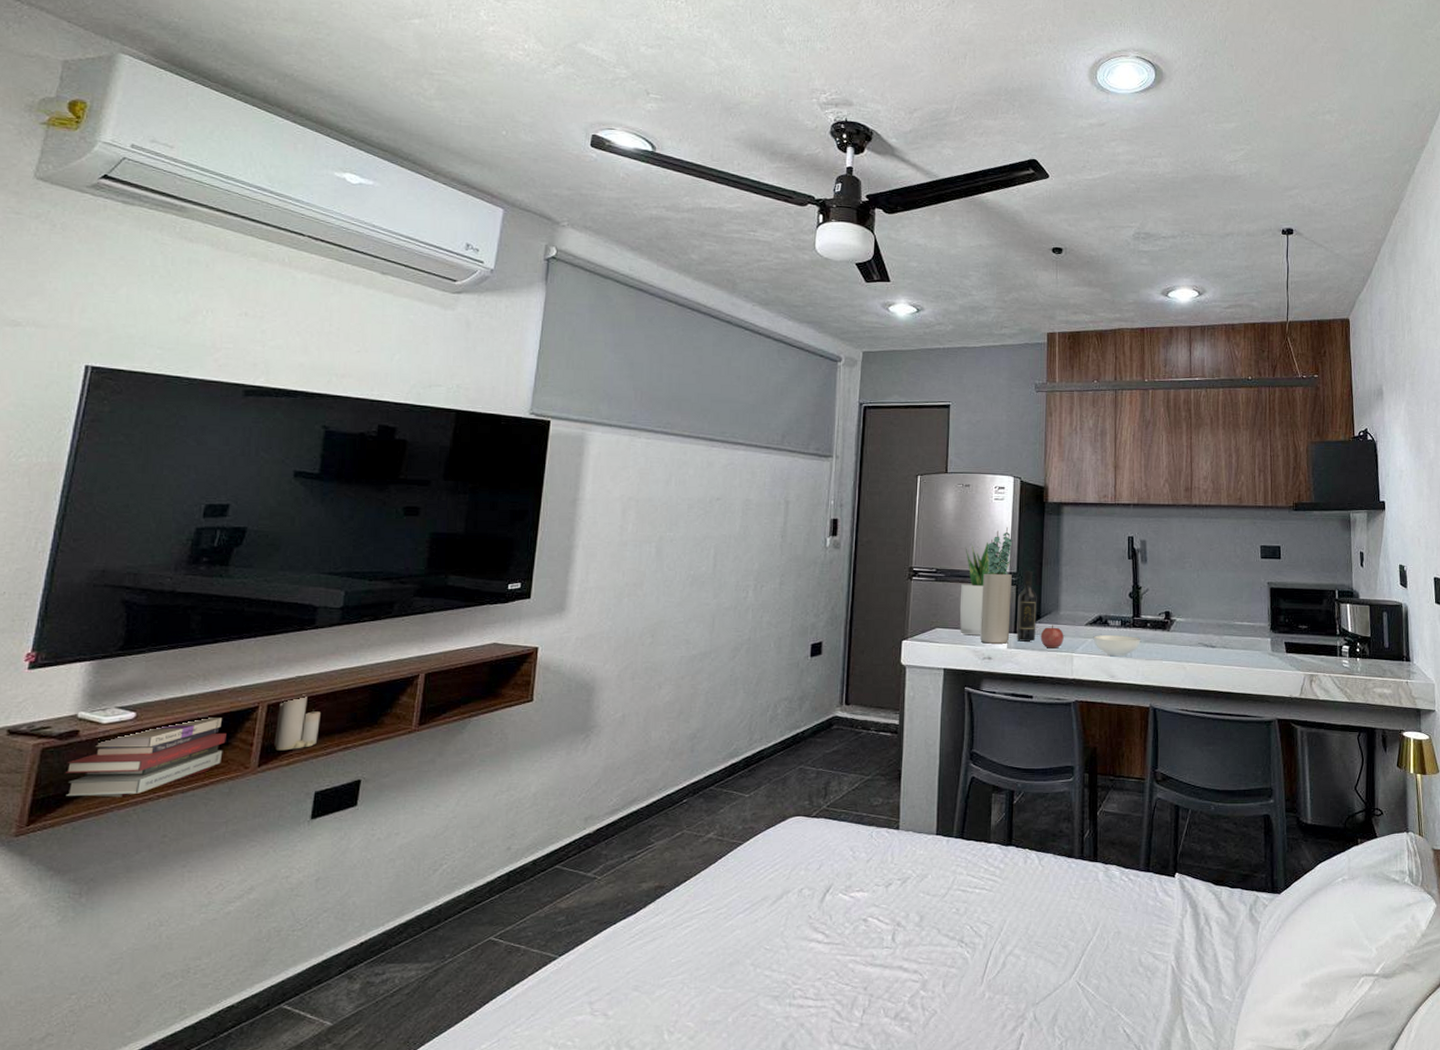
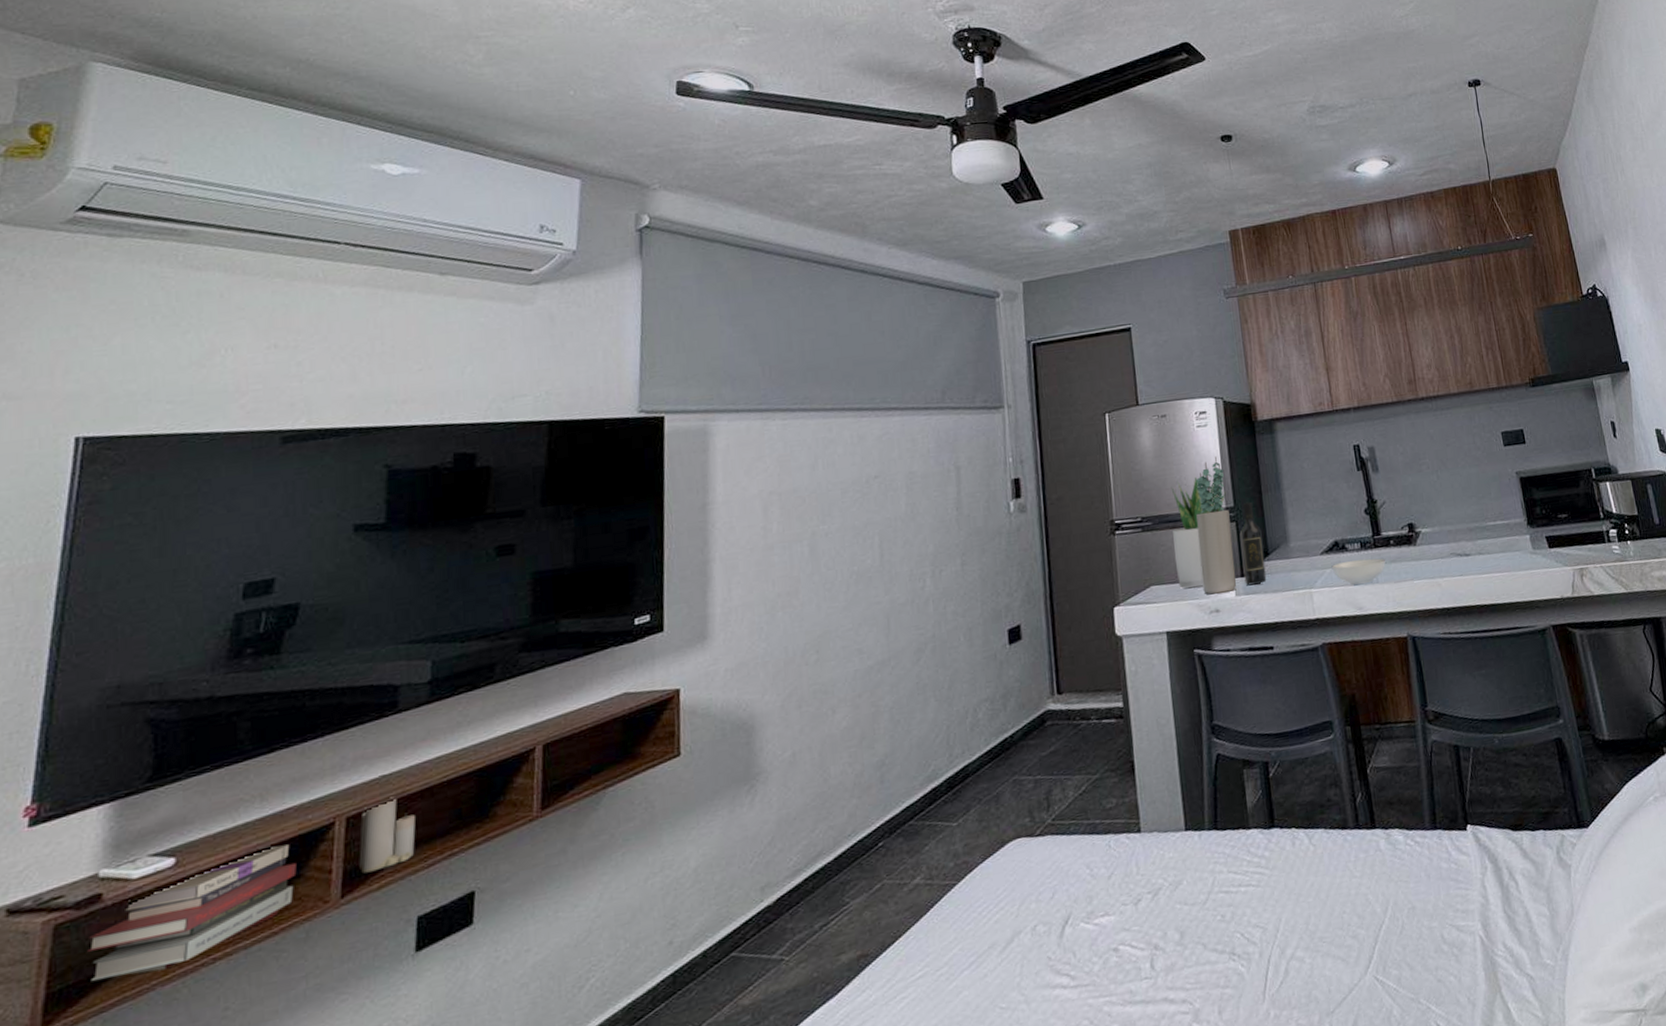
fruit: present [1040,625,1064,649] -> none [1271,560,1299,588]

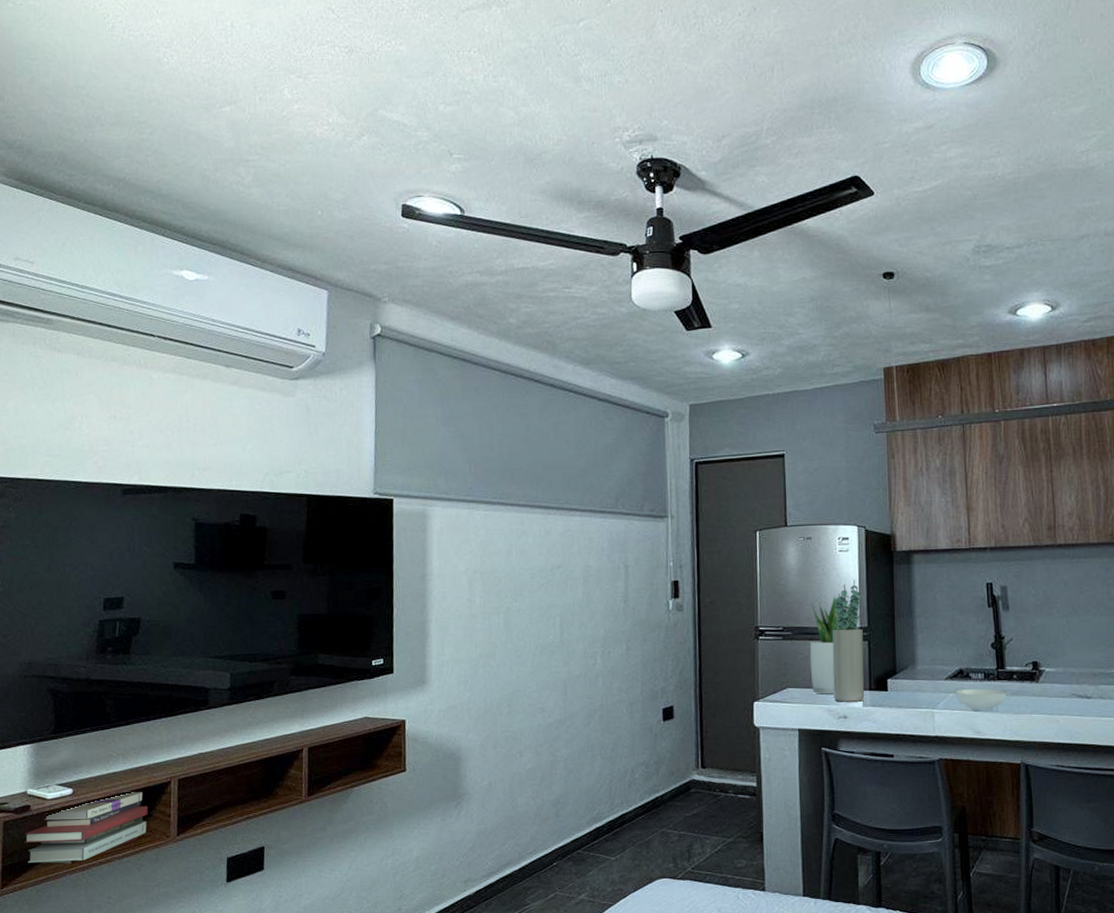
candle: present [359,796,417,874] -> none [187,769,224,821]
wine bottle: present [1239,501,1267,586] -> none [871,624,893,699]

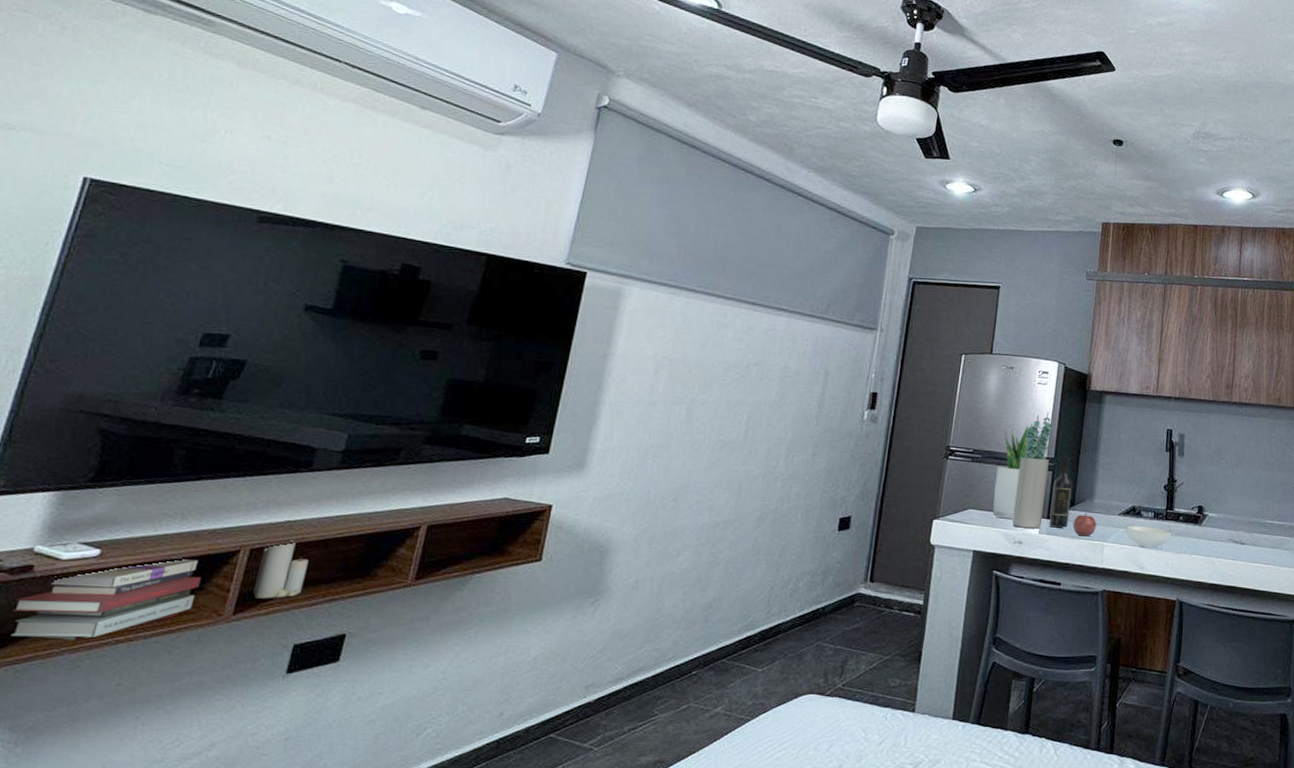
candle: none [187,769,224,821] -> present [253,540,310,599]
wine bottle: none [871,624,893,699] -> present [1049,456,1073,528]
fruit: none [897,680,923,705] -> present [1072,513,1097,537]

